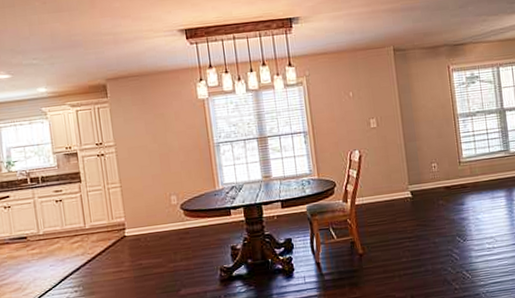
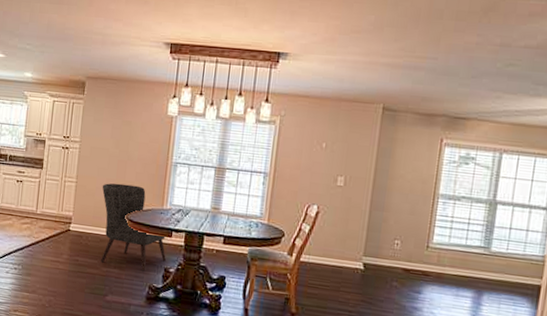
chair: none [148,174,230,259] -> present [100,183,166,271]

